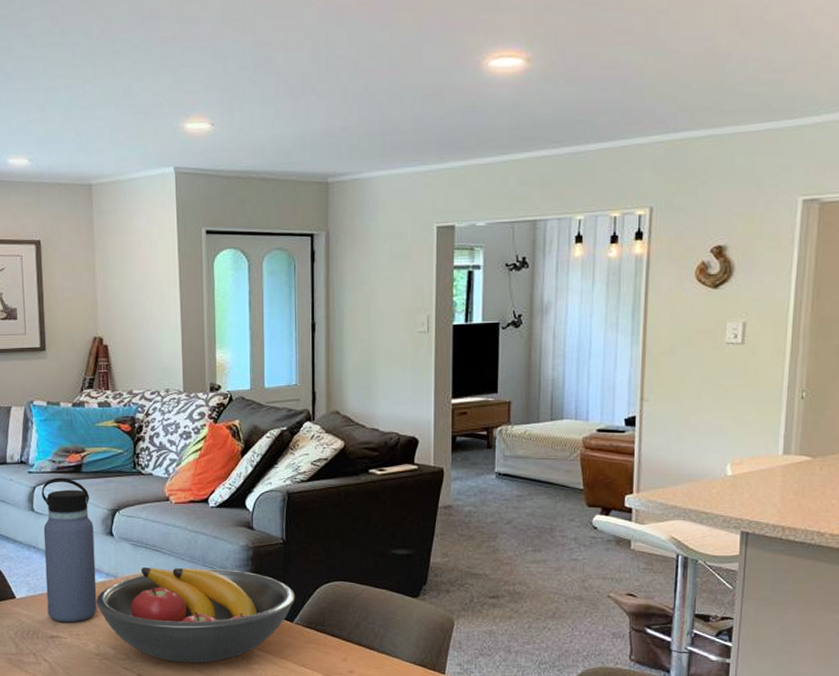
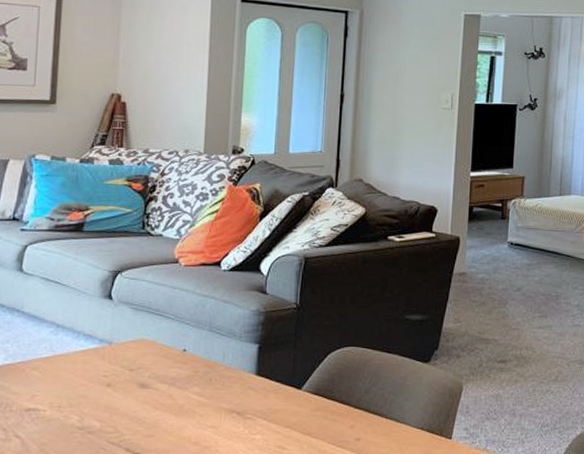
water bottle: present [41,477,97,623] -> none [26,236,91,394]
fruit bowl: present [96,566,296,664] -> none [84,332,306,435]

